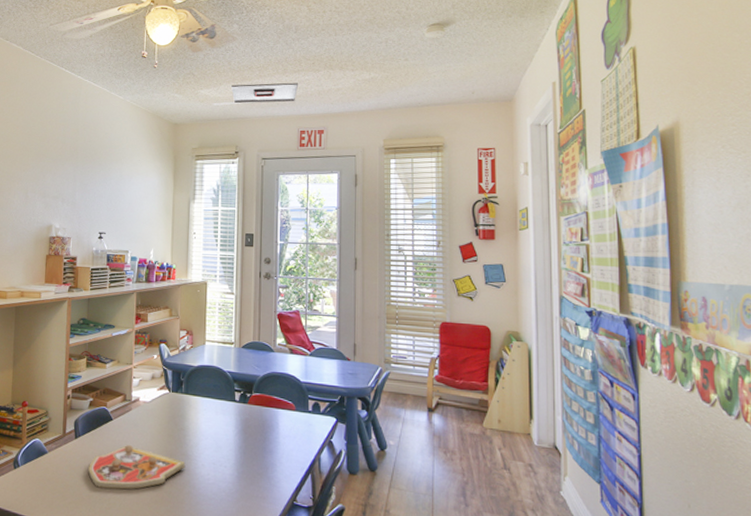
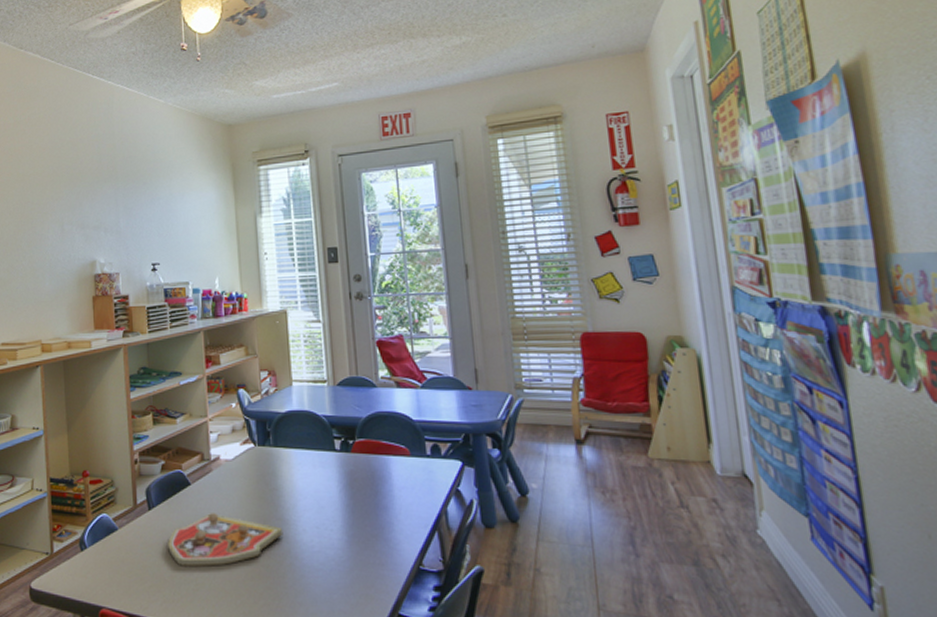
ceiling vent: present [231,82,299,104] -> none [292,59,374,93]

